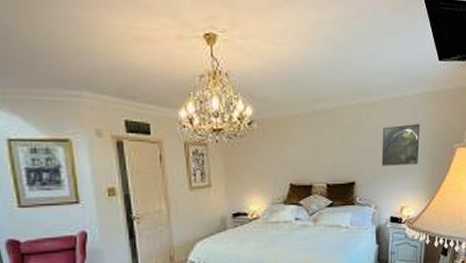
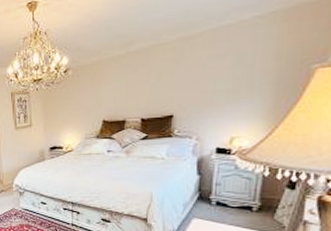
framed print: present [381,123,420,166] -> none [206,47,261,98]

